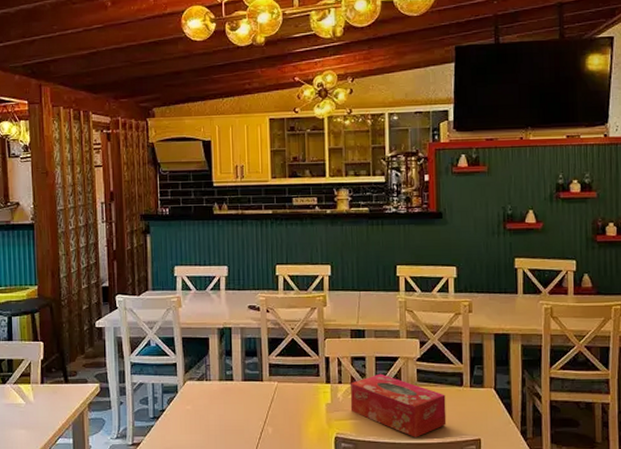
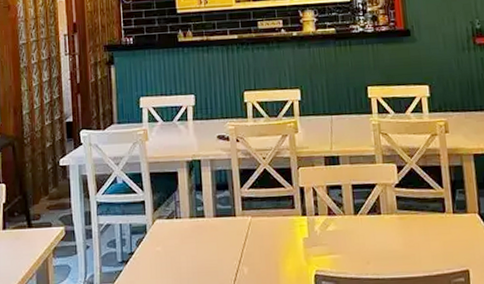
tissue box: present [350,373,447,437] -> none [328,202,432,272]

